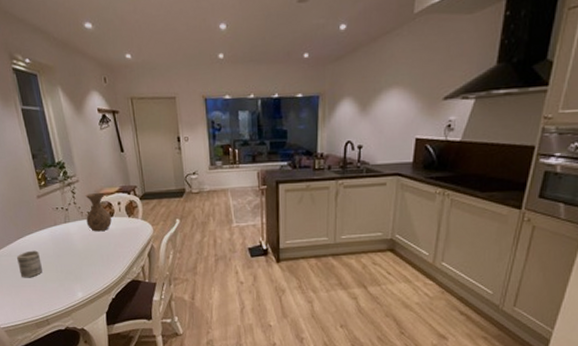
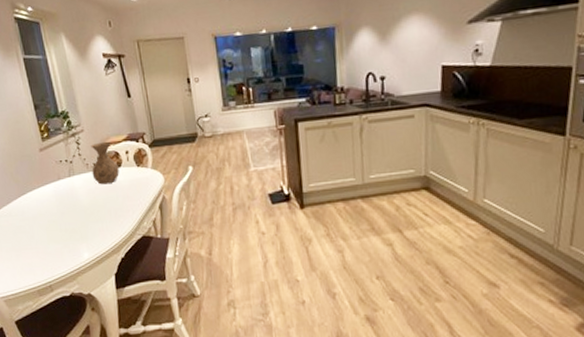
mug: present [17,250,43,278] -> none [18,208,46,240]

